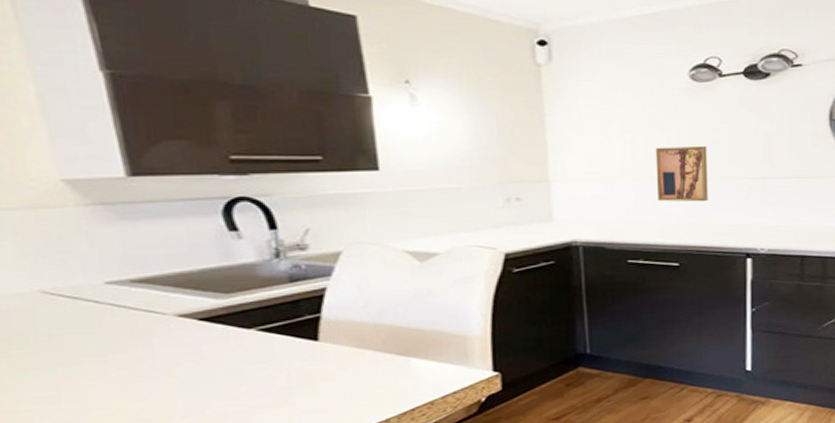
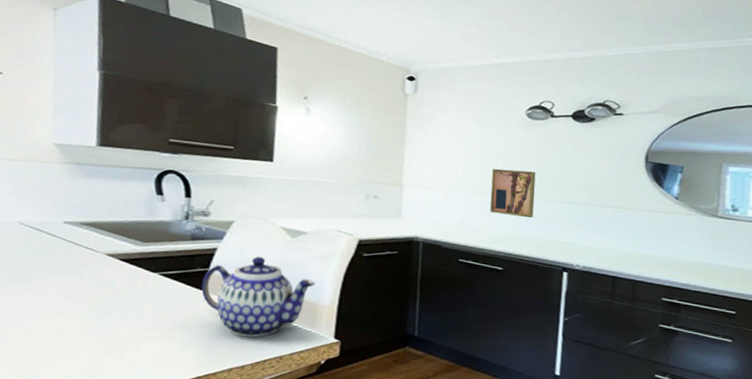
teapot: none [315,291,460,388] -> present [201,257,315,338]

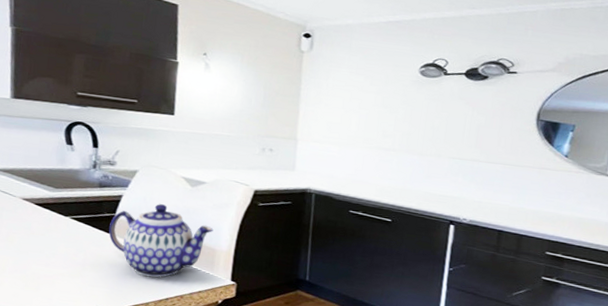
wall art: present [490,168,536,218] -> none [381,124,427,173]

